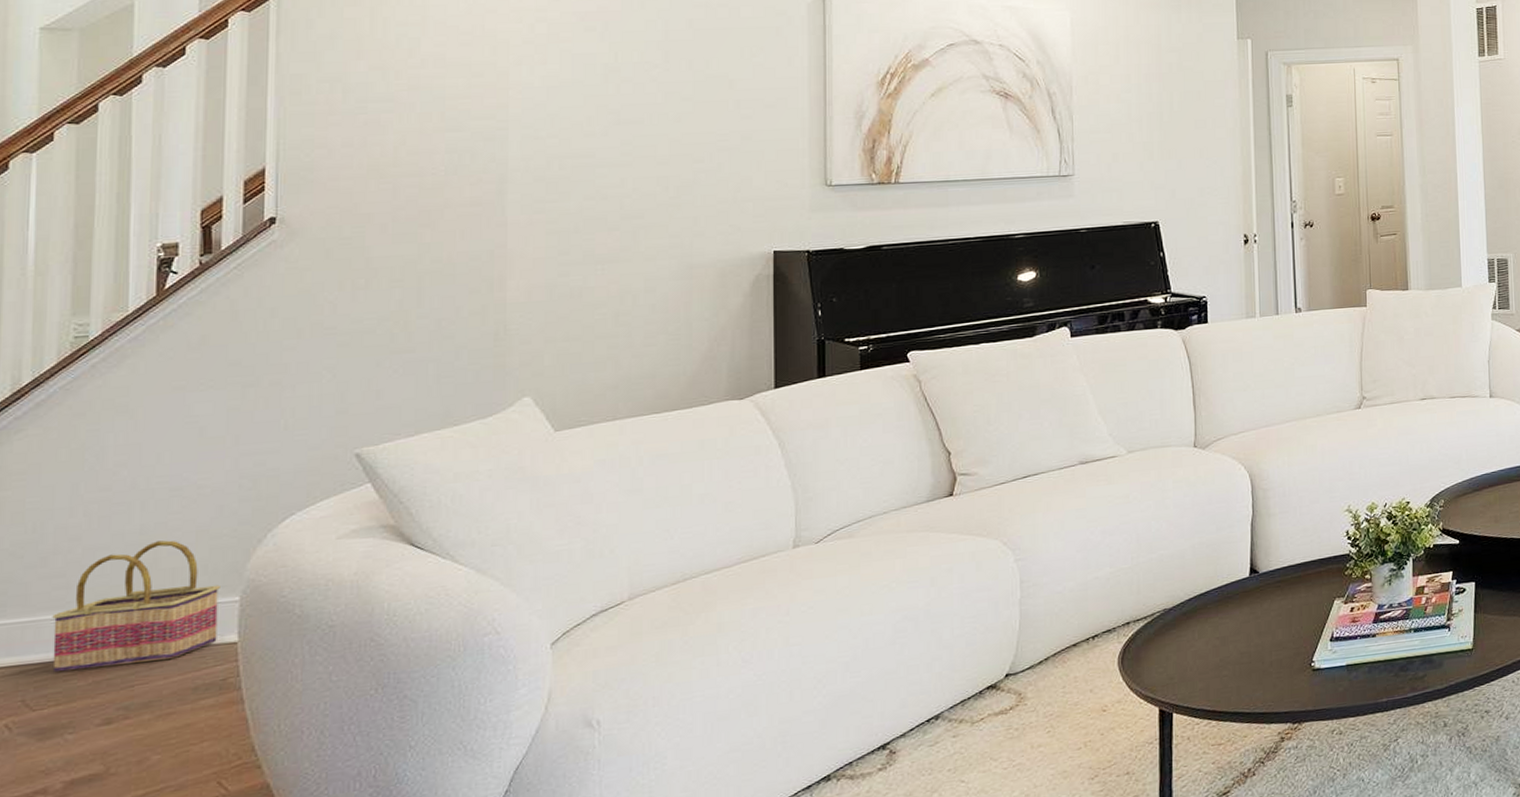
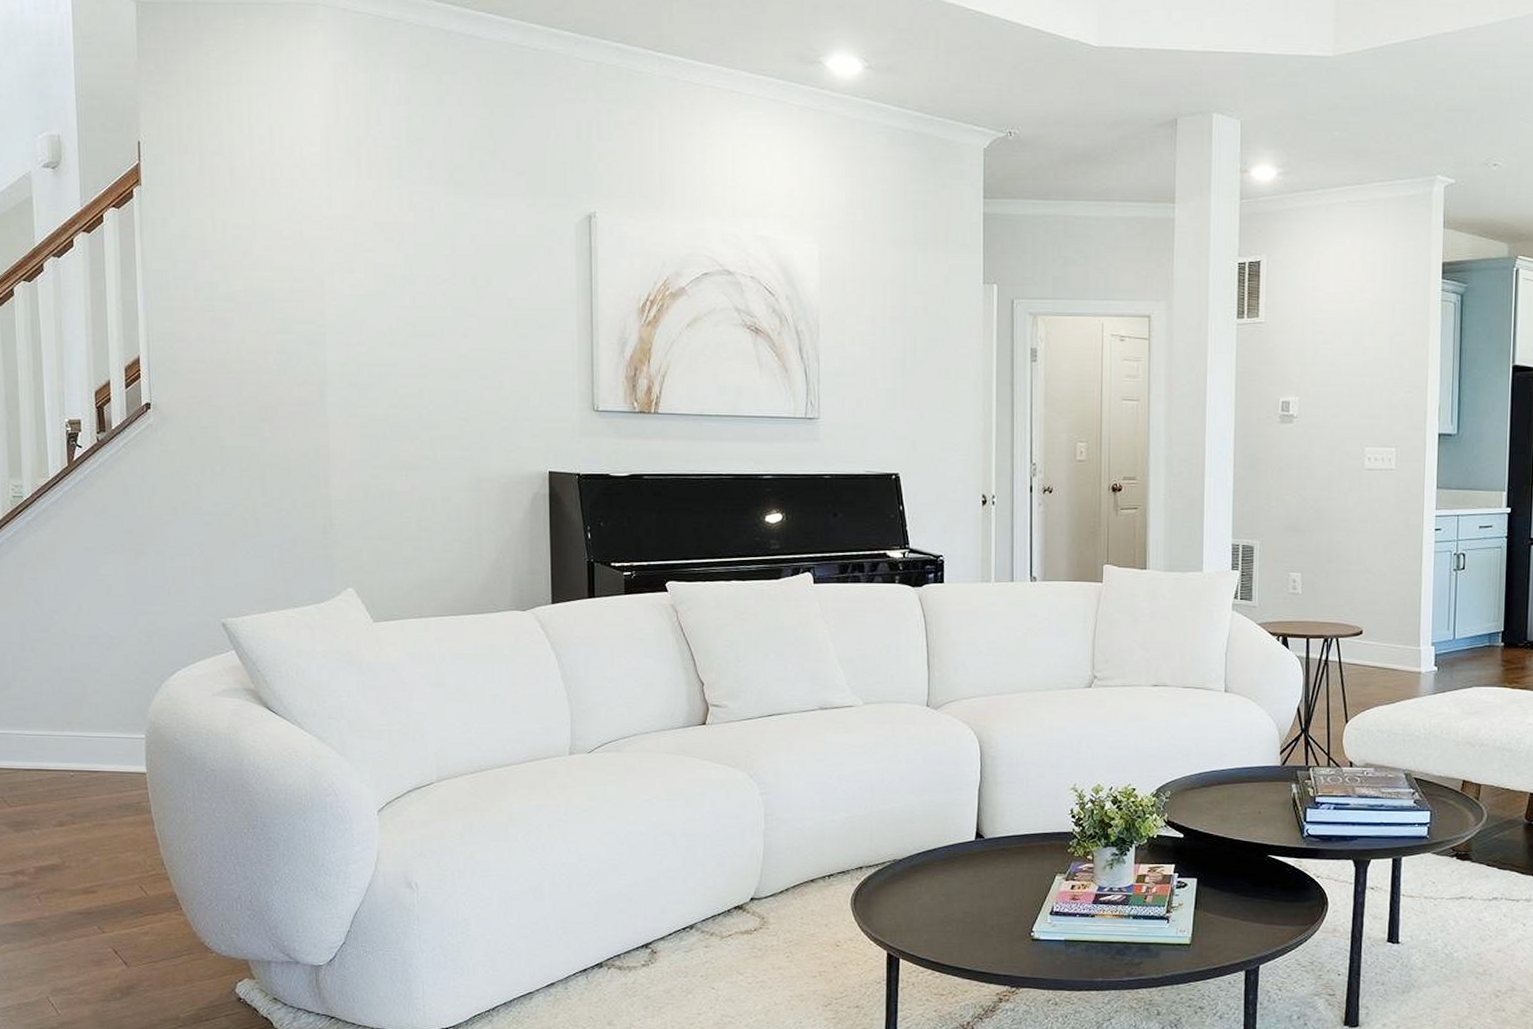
basket: present [52,540,220,673] -> none [16,679,132,780]

